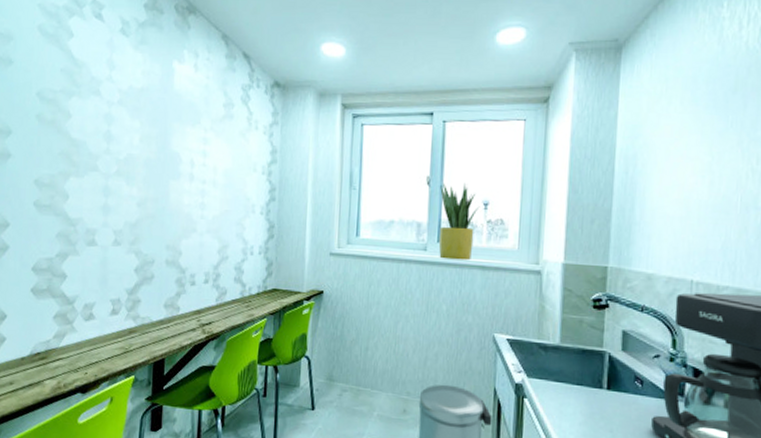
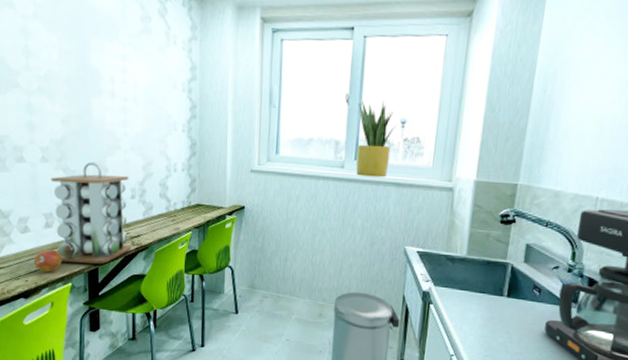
fruit: none [95,338,127,364] -> present [33,249,63,273]
spice rack: none [121,245,203,355] -> present [51,162,131,264]

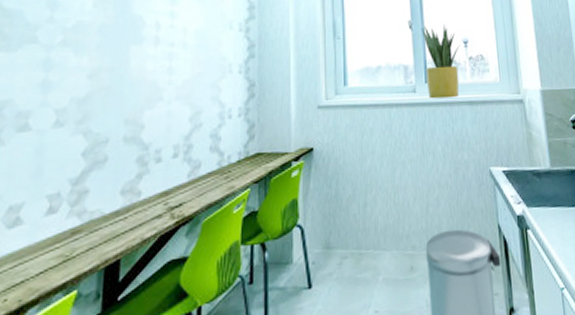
fruit: present [33,249,63,273] -> none [20,244,68,282]
spice rack: present [51,162,131,264] -> none [61,120,172,261]

